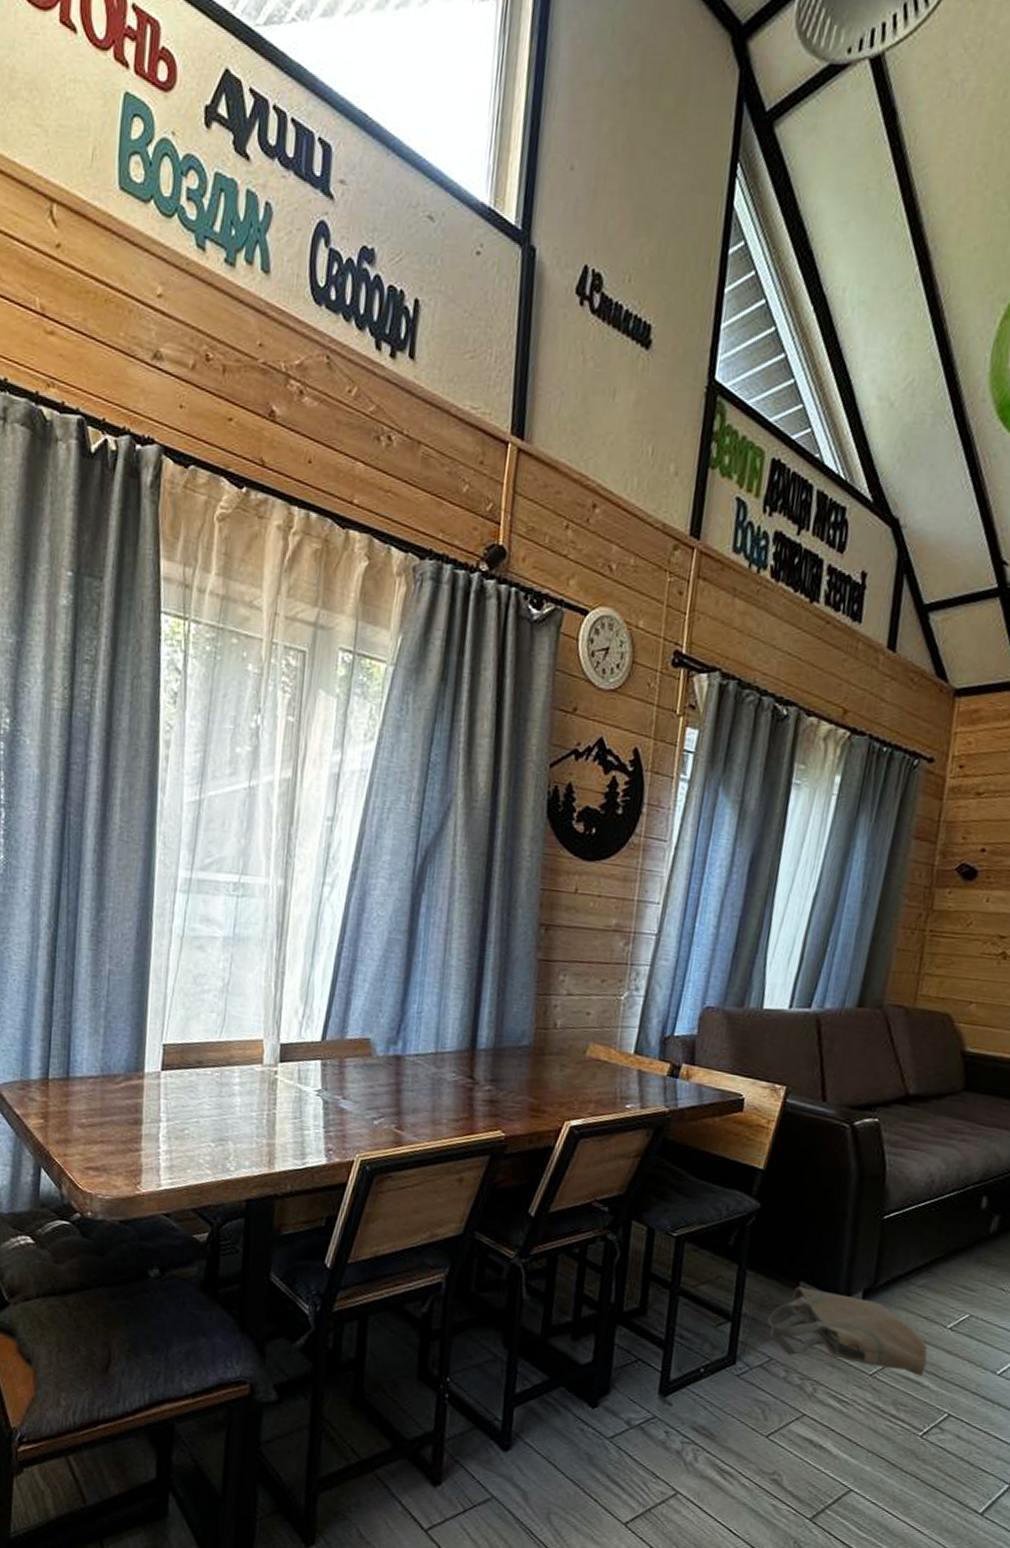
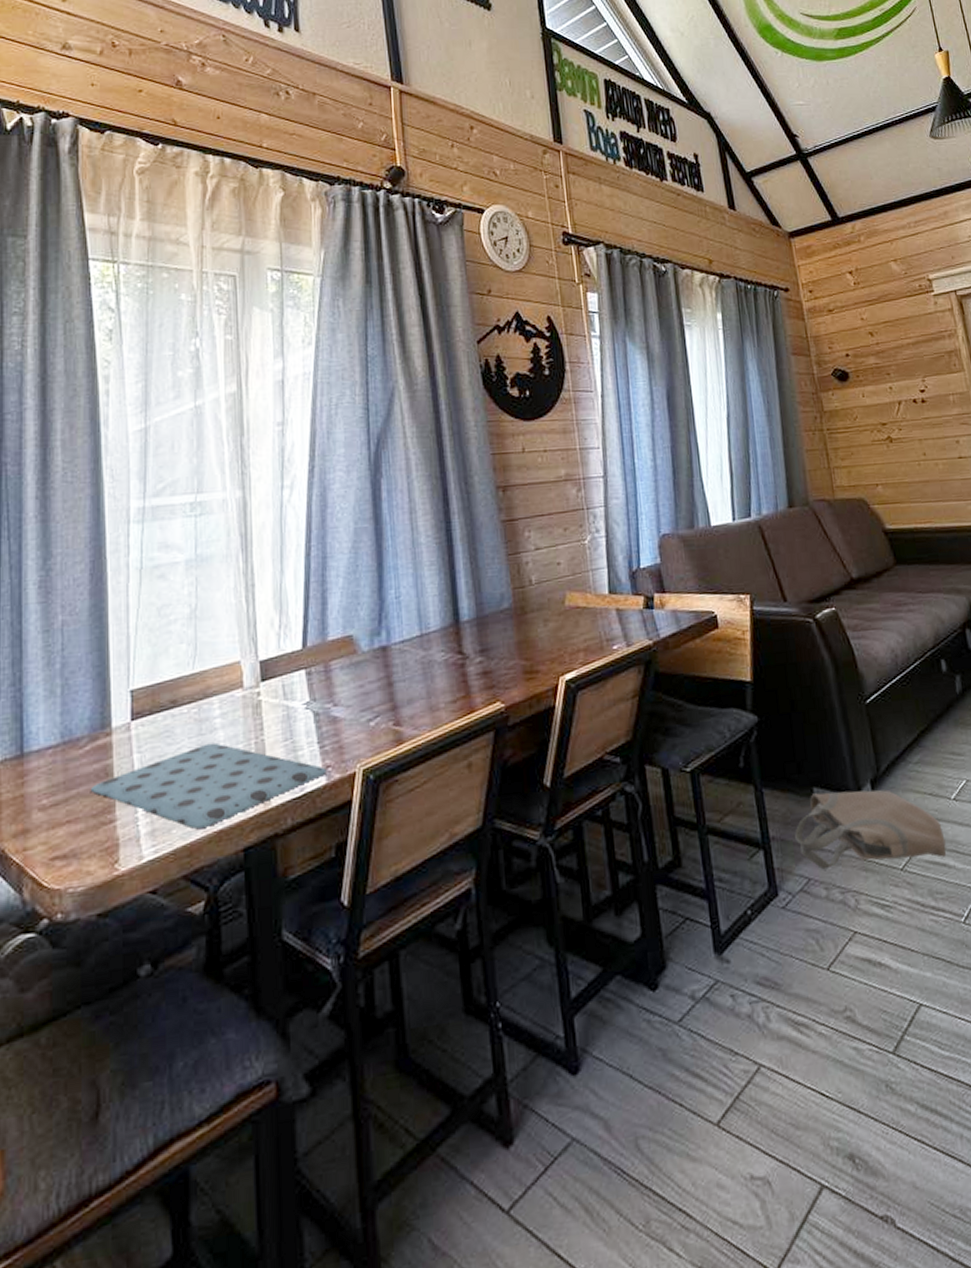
placemat: none [121,1105,328,1175] -> present [90,742,327,829]

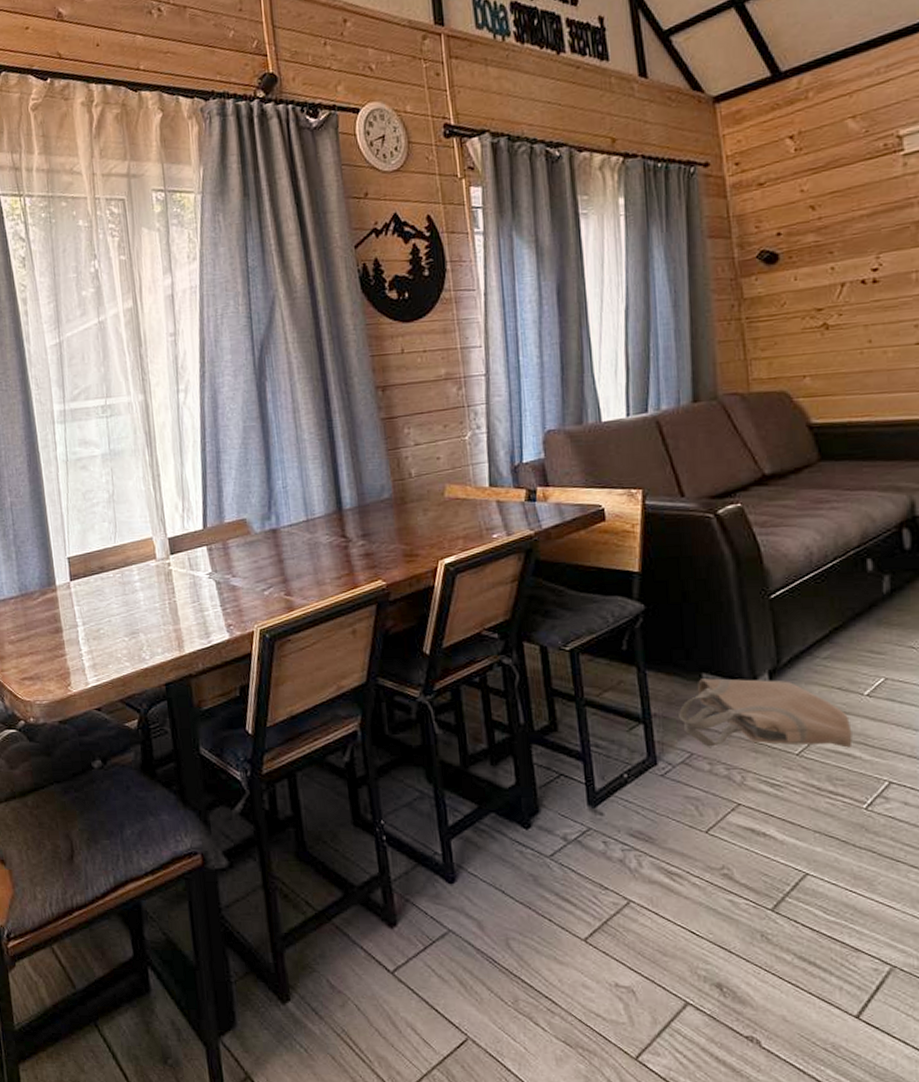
placemat: present [90,742,327,829] -> none [44,601,229,665]

